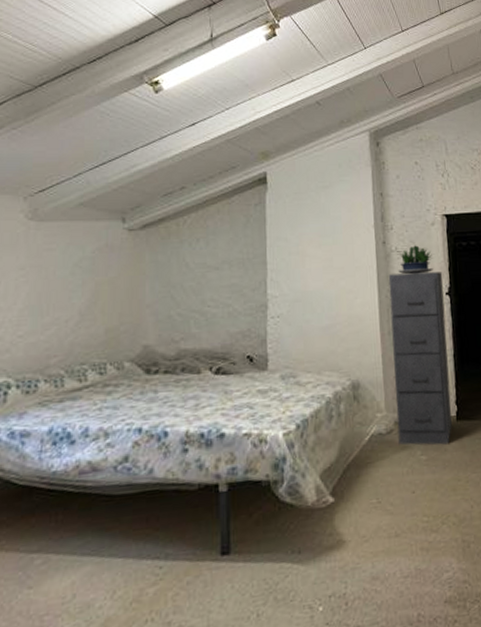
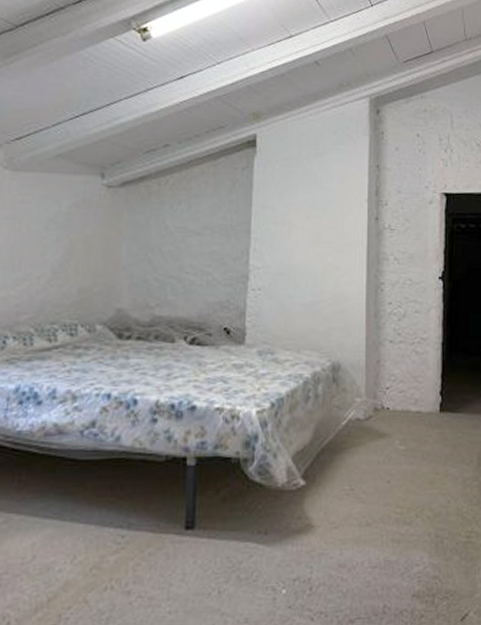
filing cabinet: present [388,272,453,445] -> none [377,253,437,436]
potted plant: present [398,245,433,275] -> none [390,224,427,255]

